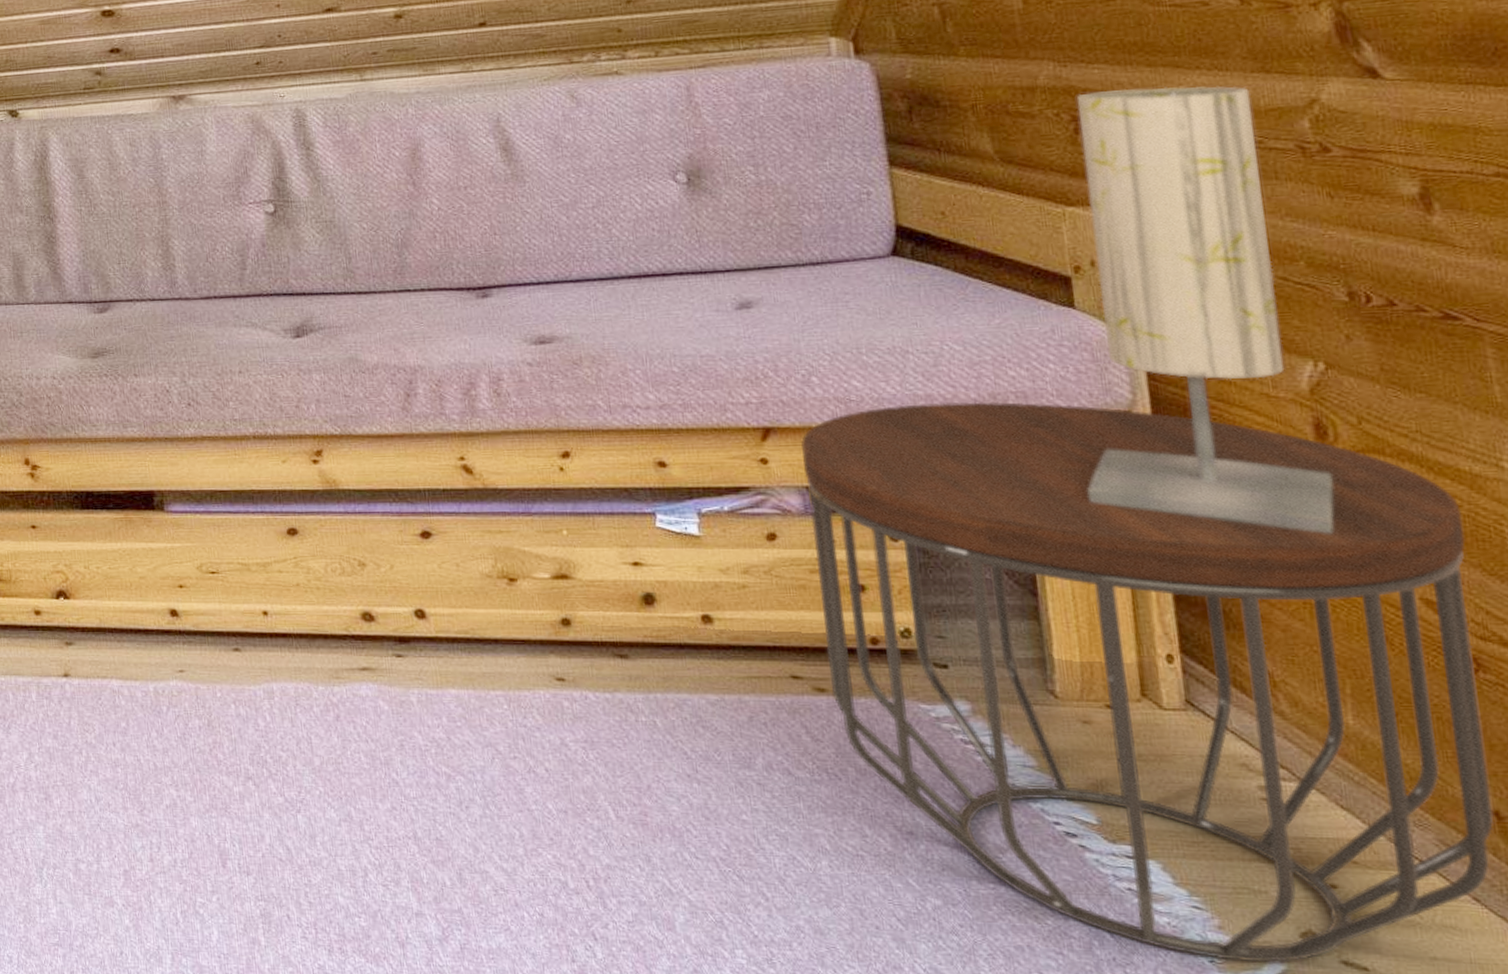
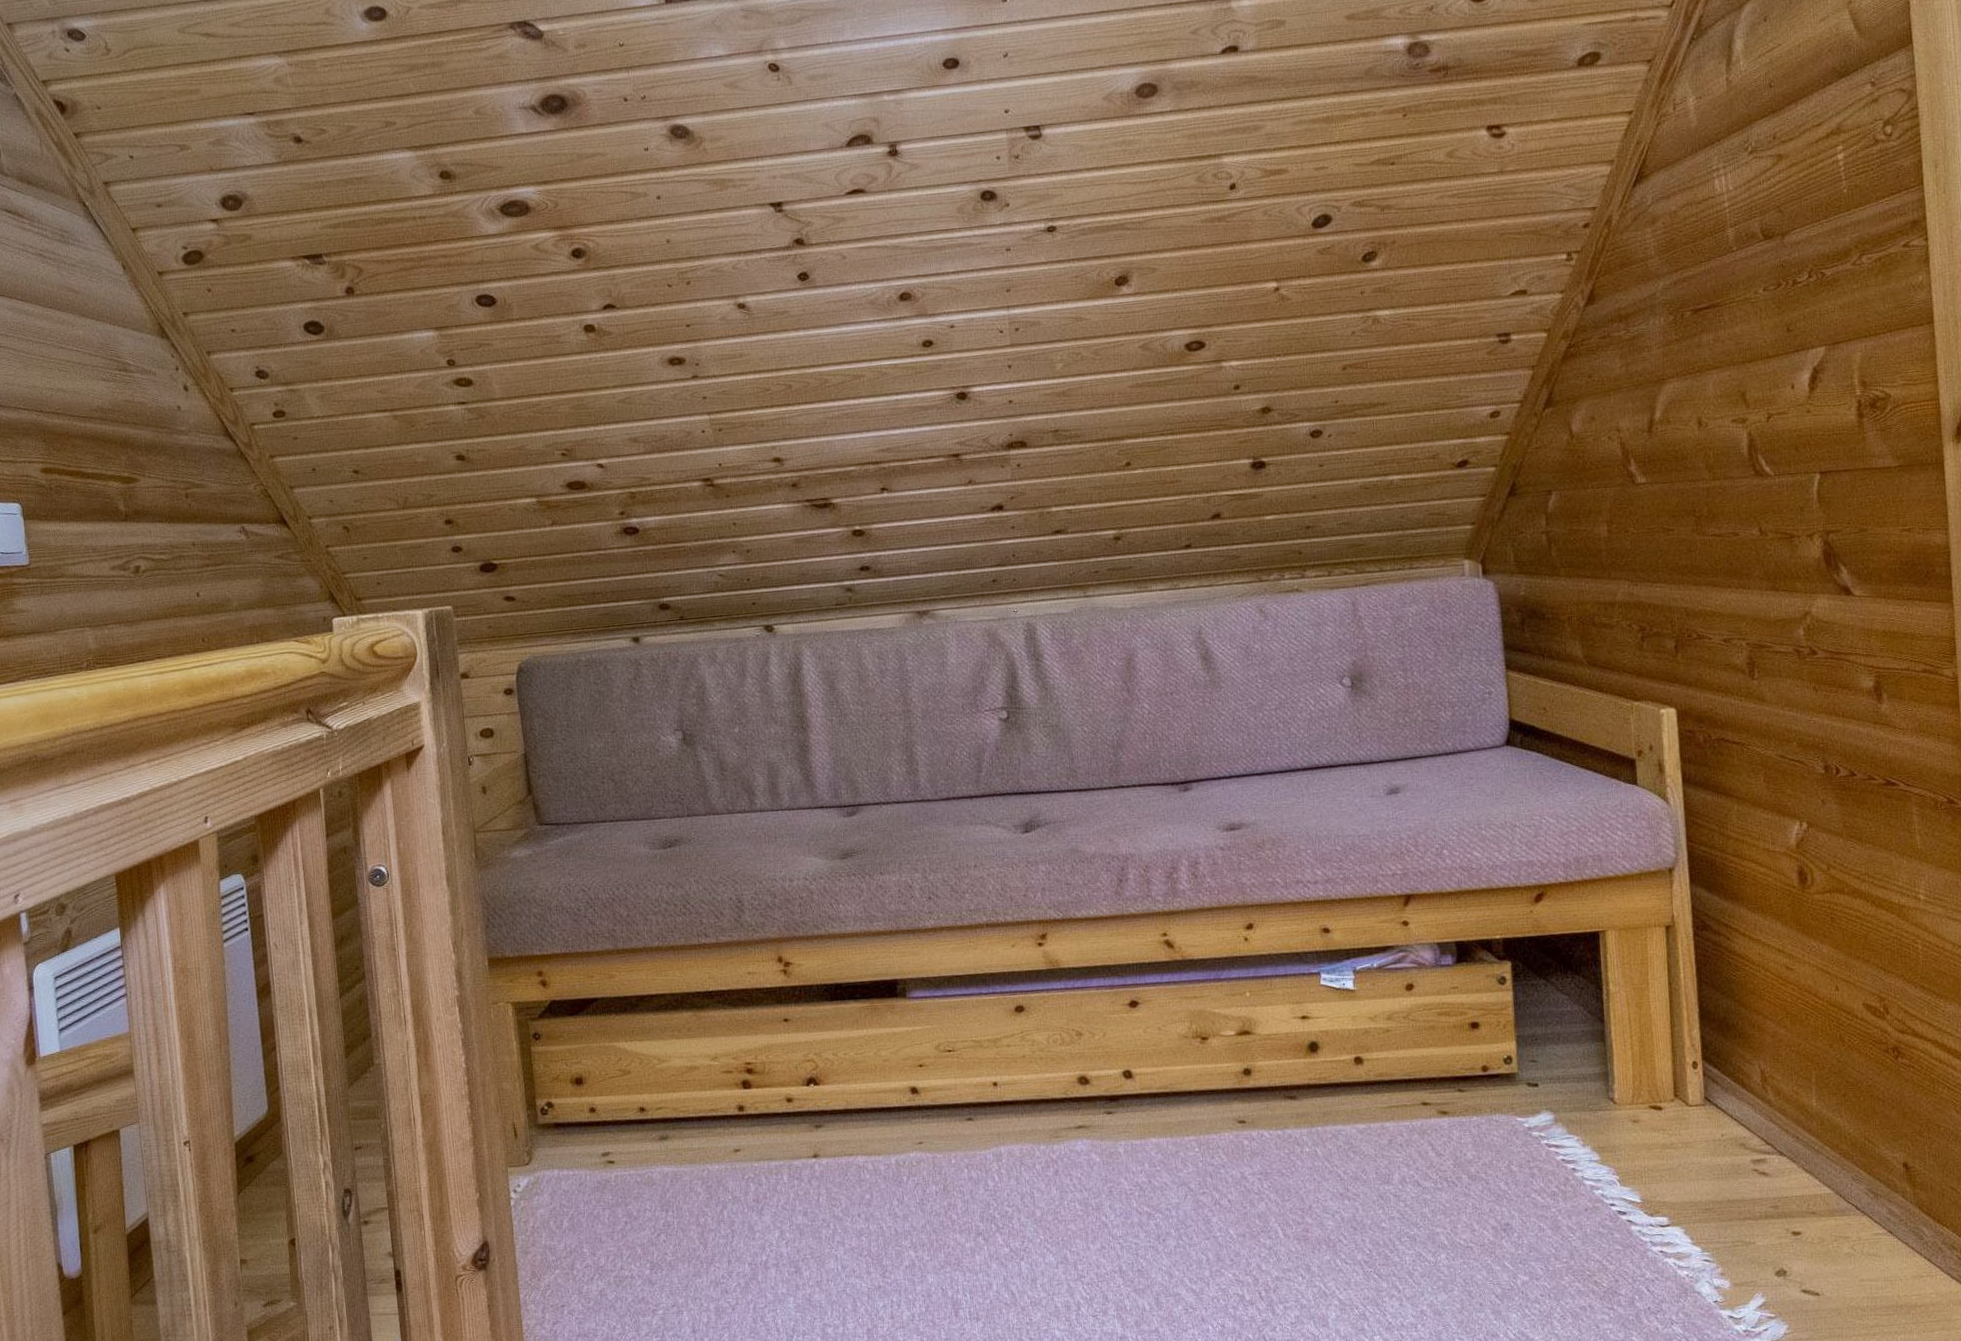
side table: present [801,401,1495,963] -> none [1434,864,1904,1299]
table lamp: present [1076,86,1334,534] -> none [1642,601,1810,958]

